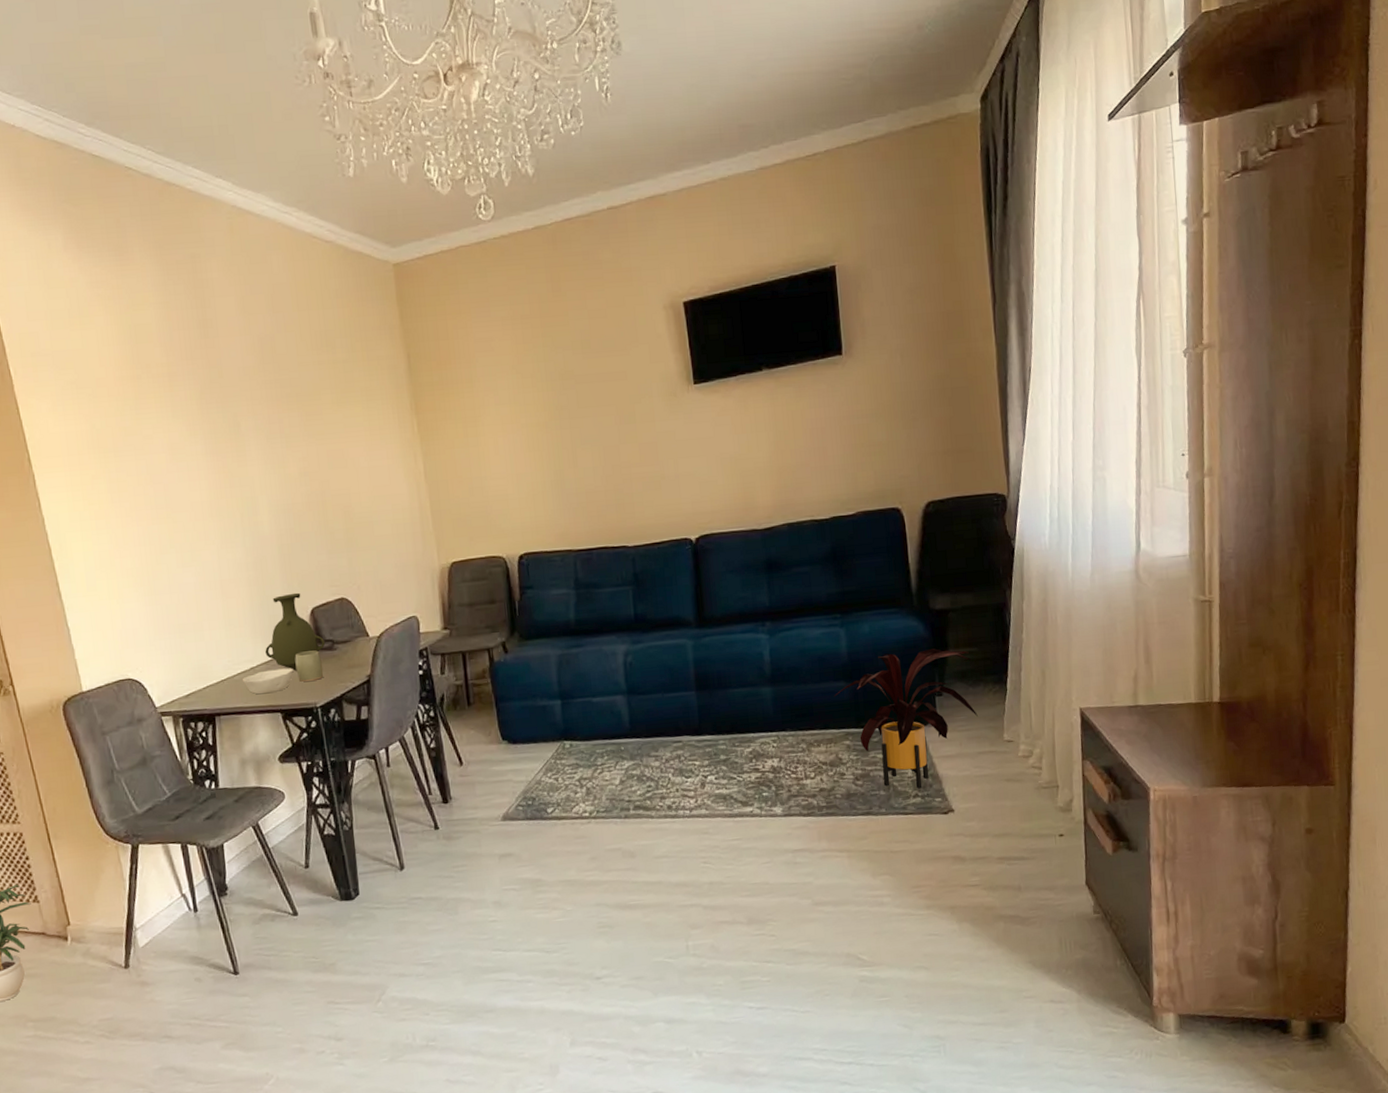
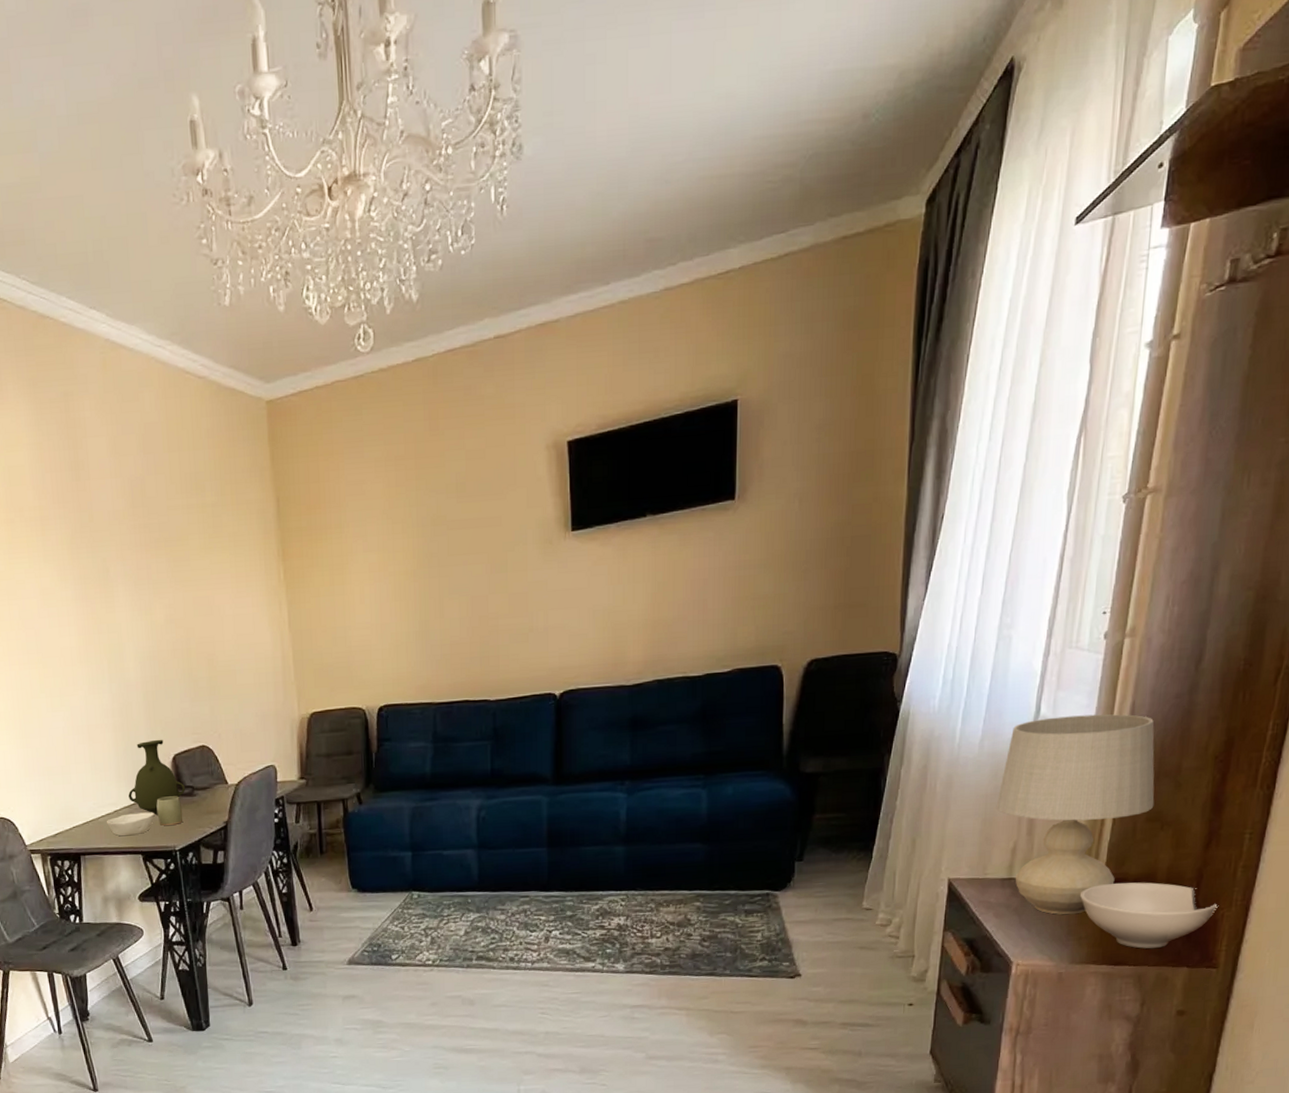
house plant: present [834,648,978,789] -> none [689,813,838,953]
table lamp: none [1113,547,1254,739] -> present [996,714,1155,915]
bowl: none [1201,704,1326,770] -> present [1079,882,1219,949]

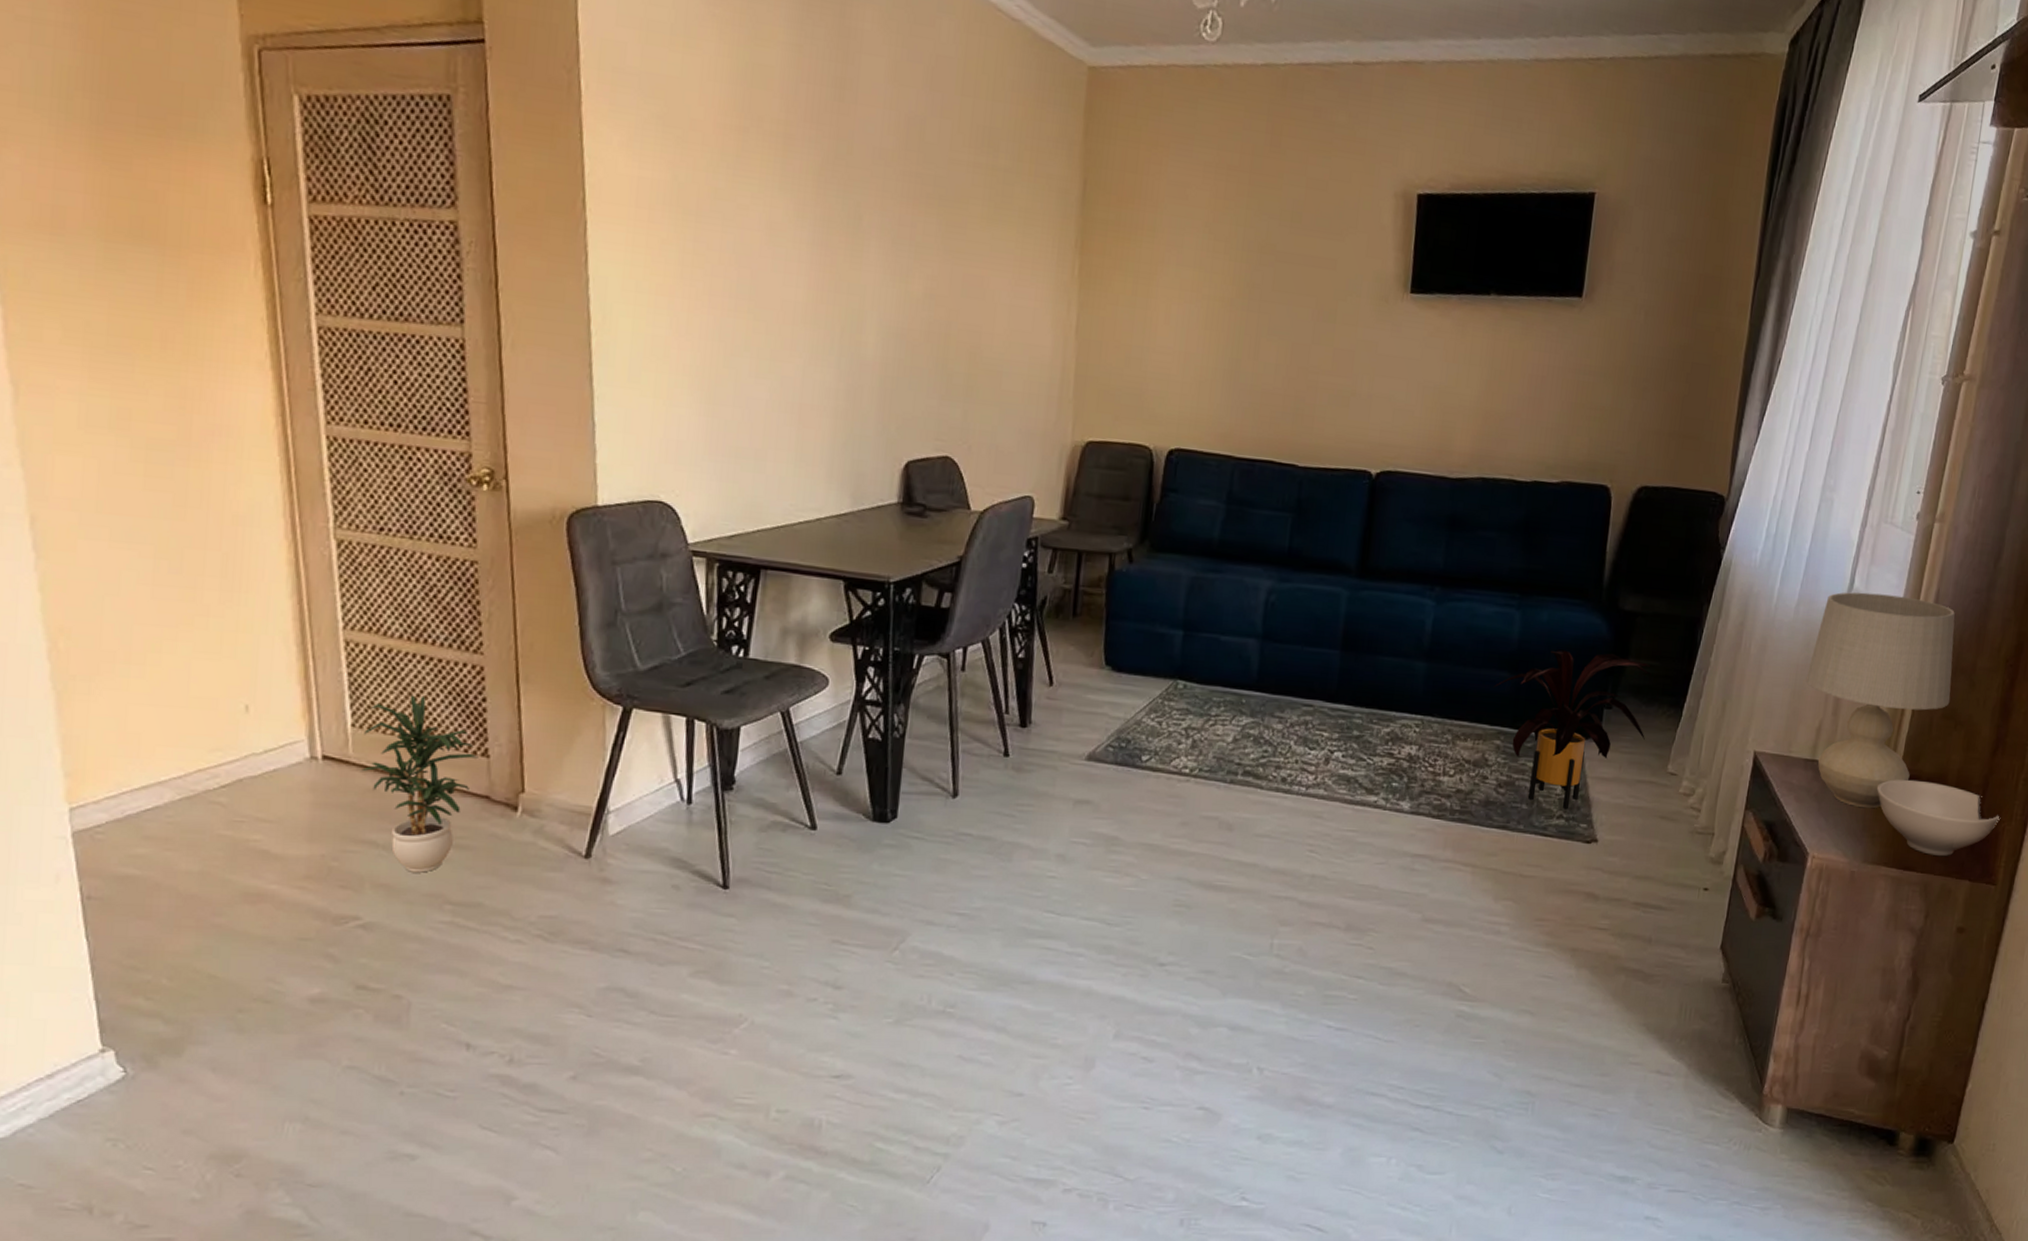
bowl: present [107,812,155,837] -> none [804,525,870,554]
vase: present [128,739,185,815] -> none [839,437,915,534]
mug: present [156,796,183,826] -> none [872,511,908,550]
house plant: none [689,813,838,953] -> present [1494,649,1651,810]

